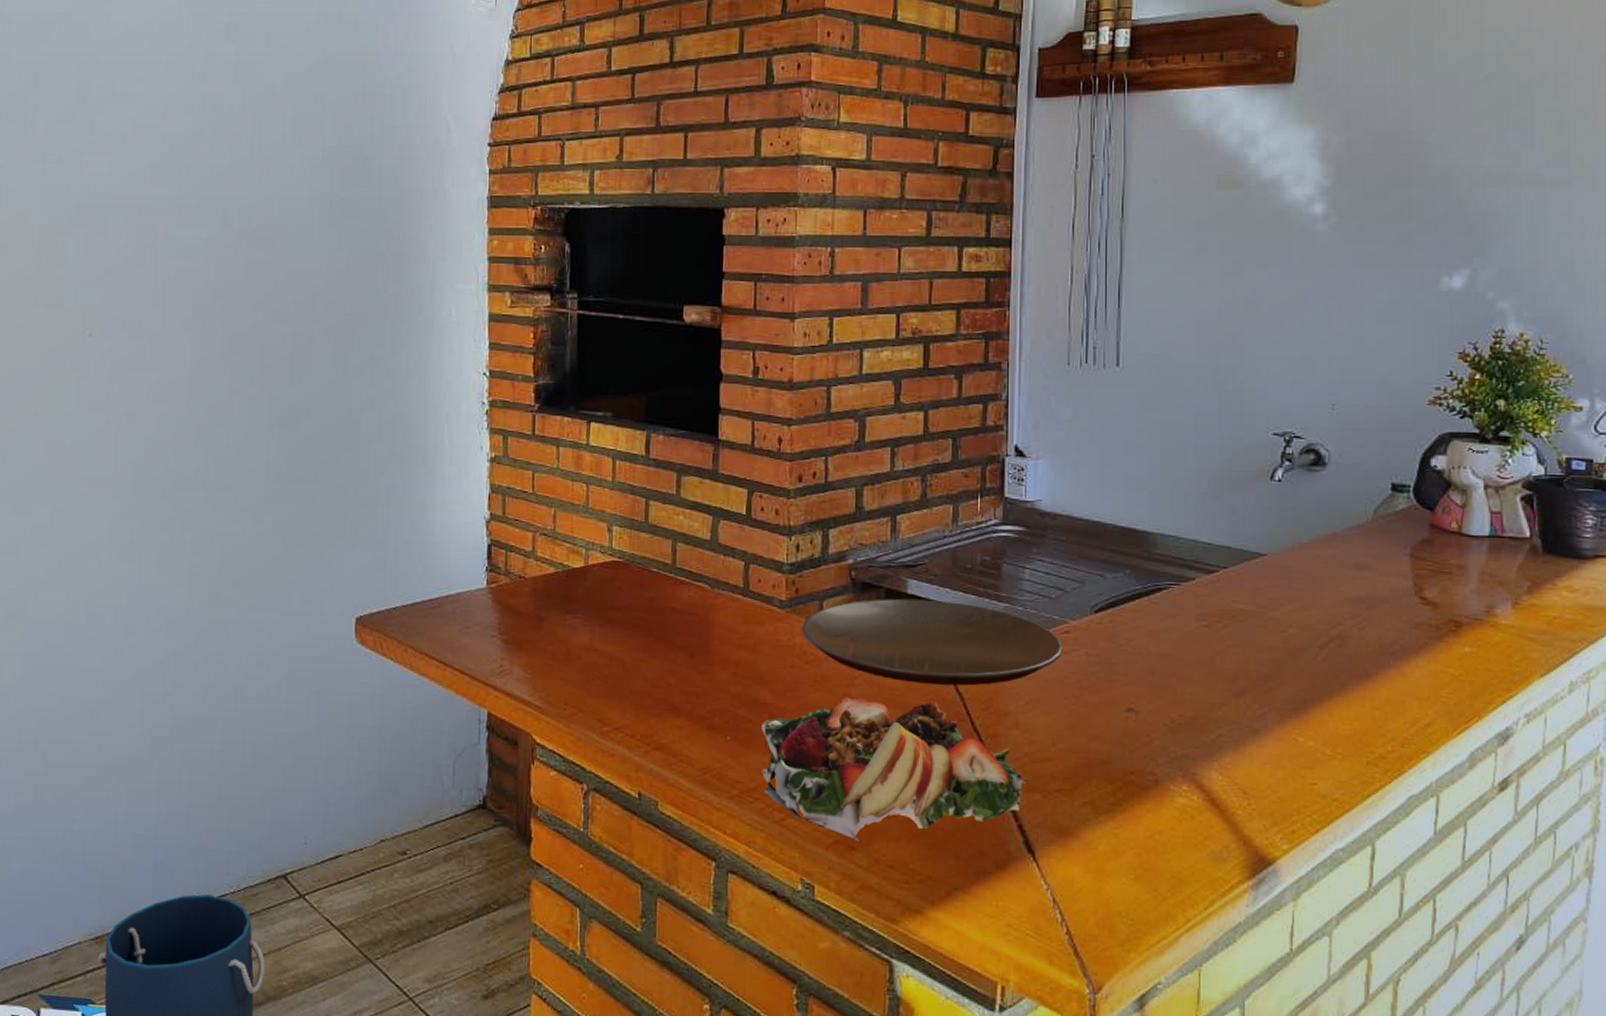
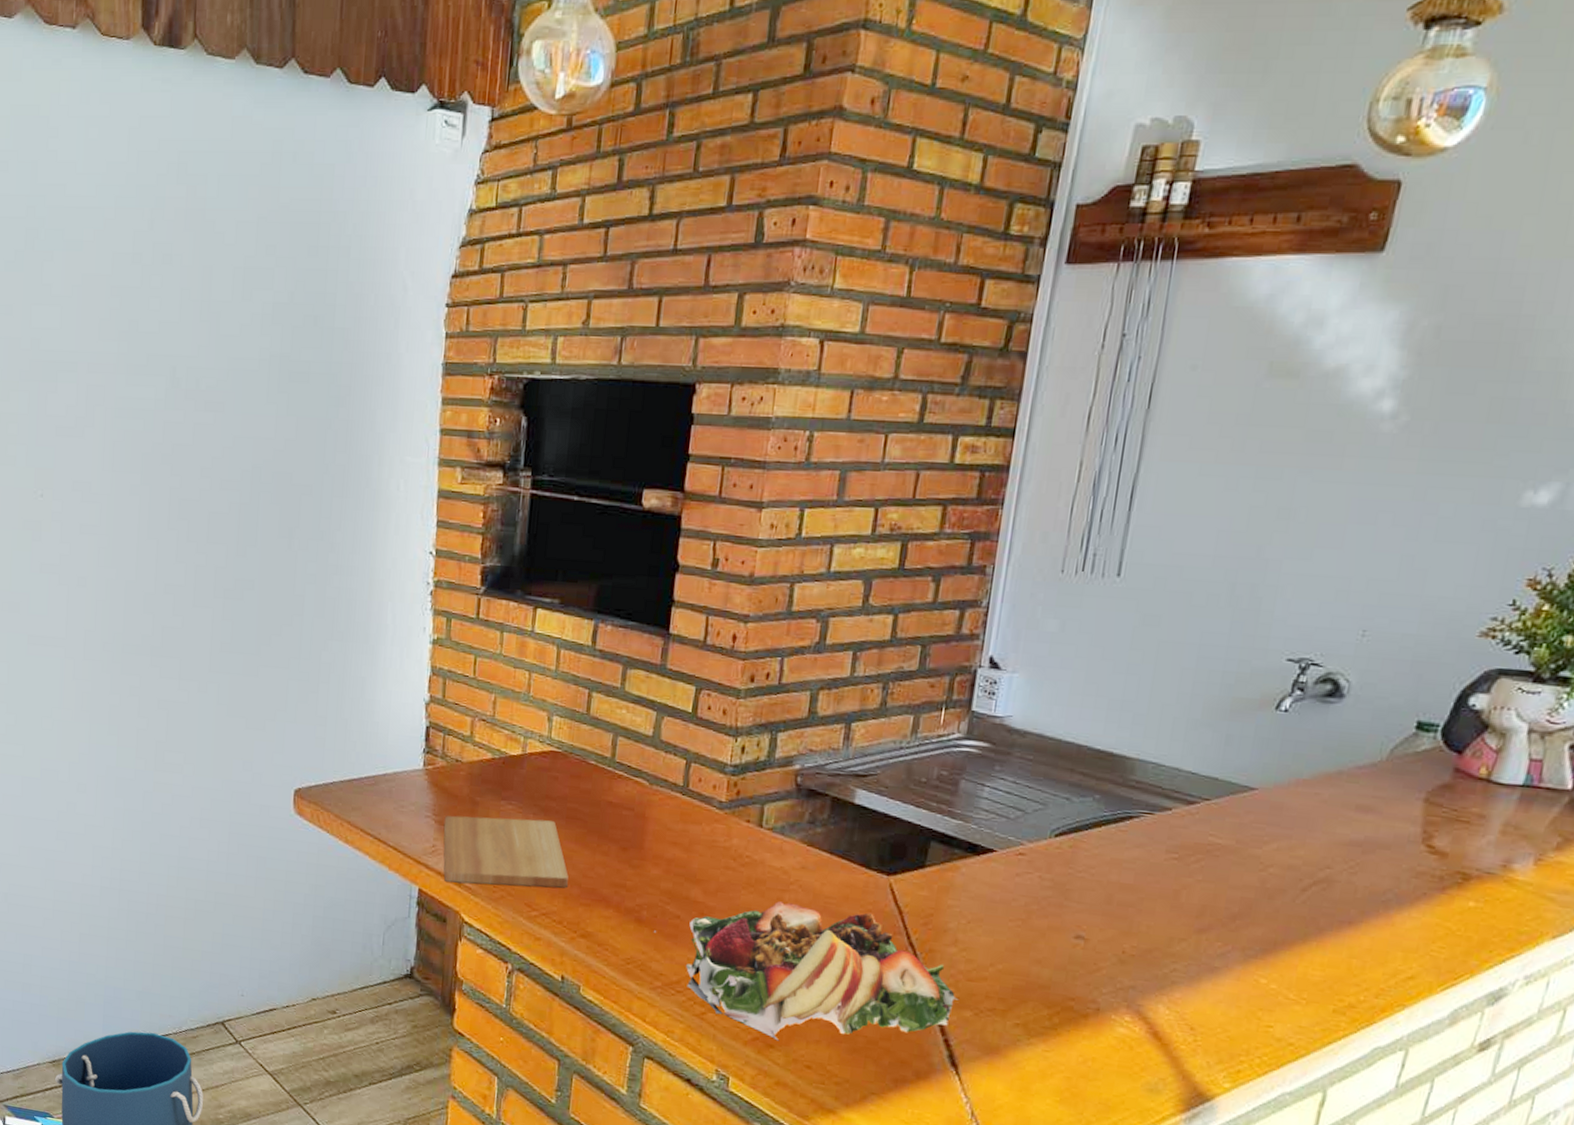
cutting board: none [510,631,638,704] -> present [443,815,568,889]
platter: present [802,598,1064,686] -> none [739,806,1017,901]

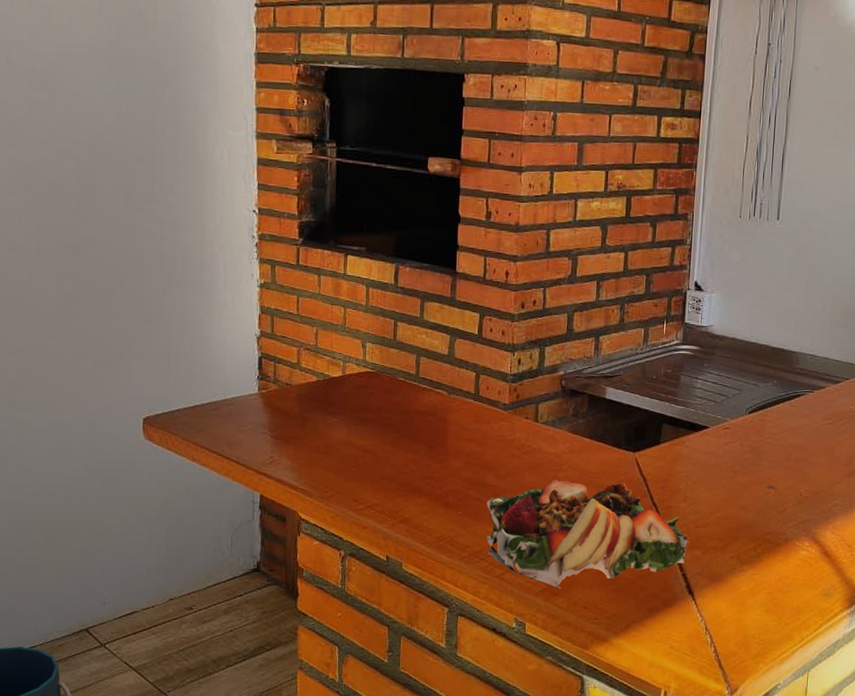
cutting board: present [443,815,568,889] -> none [279,429,387,488]

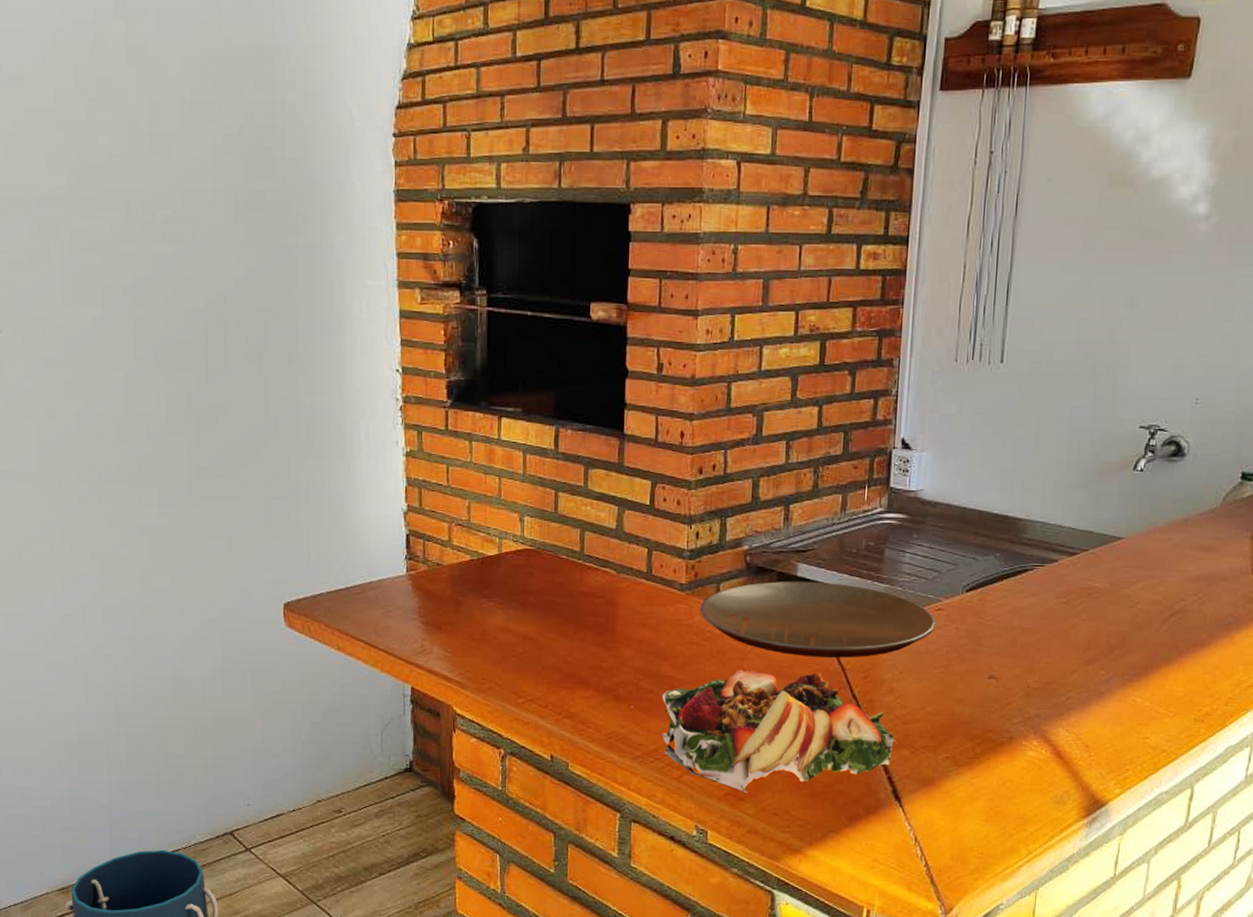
platter: none [521,402,724,470] -> present [700,581,937,658]

